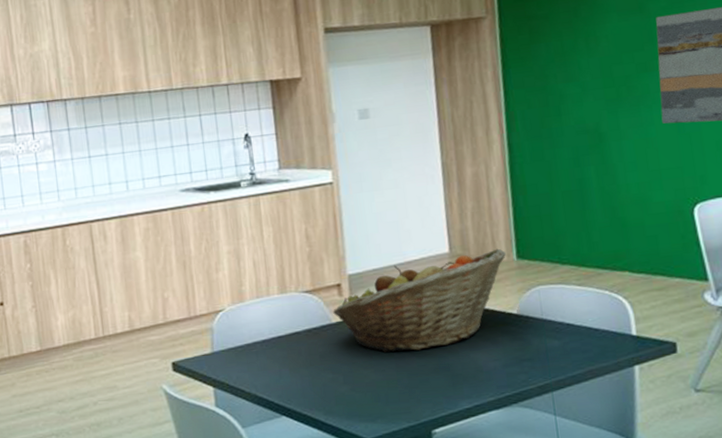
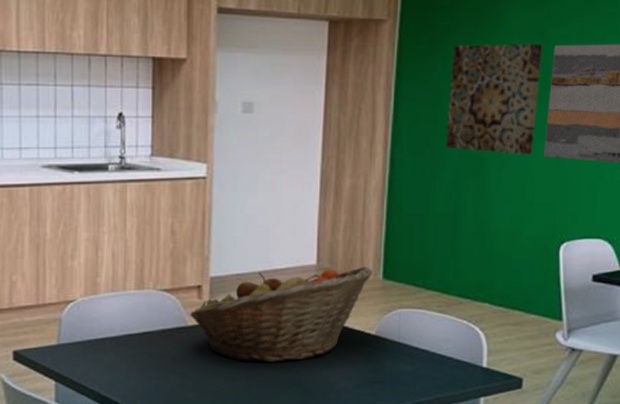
wall art: none [554,18,651,128] -> present [446,43,543,155]

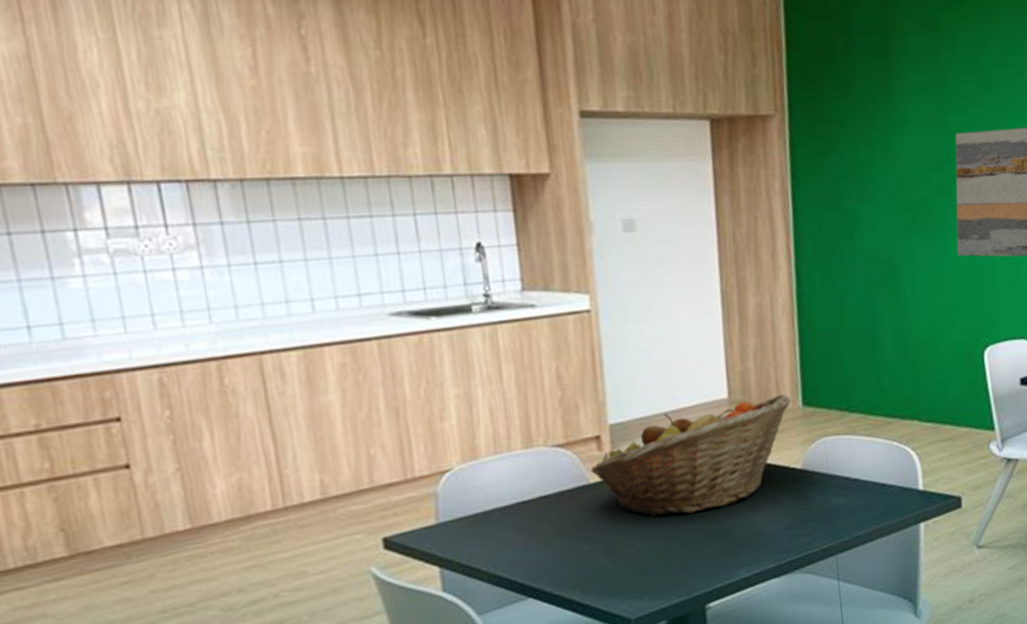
wall art: present [446,43,543,155] -> none [849,133,946,256]

